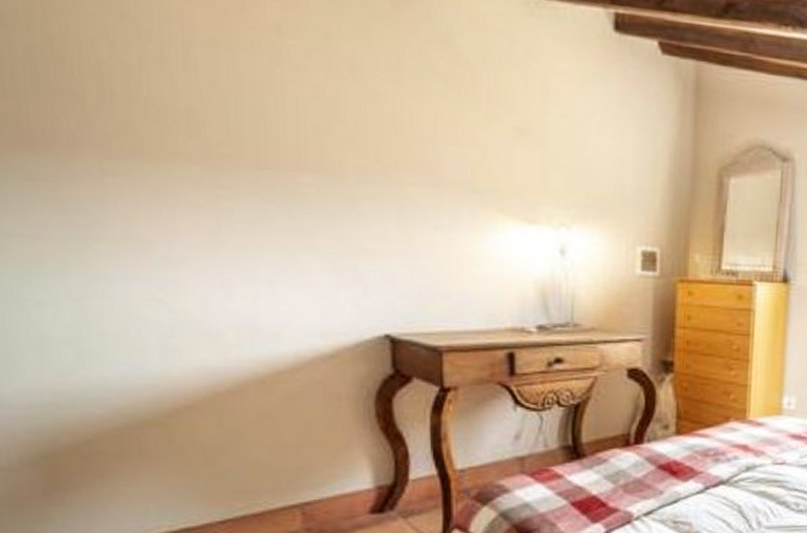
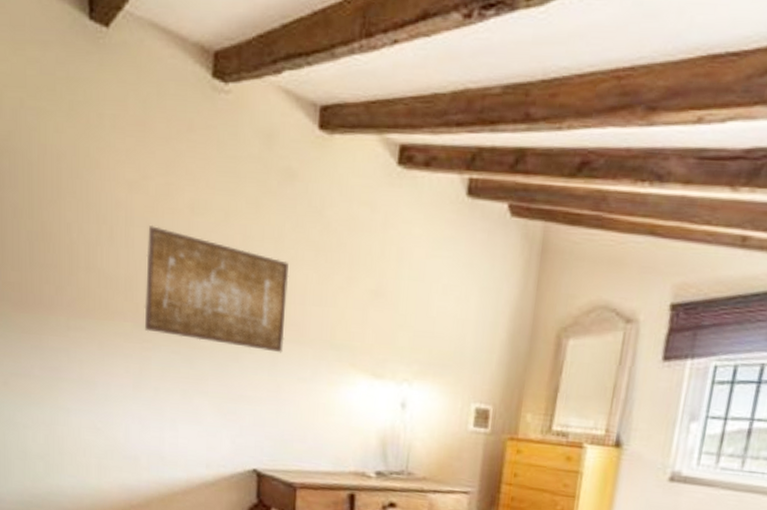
wall art: none [216,46,414,199] -> present [144,226,289,353]

